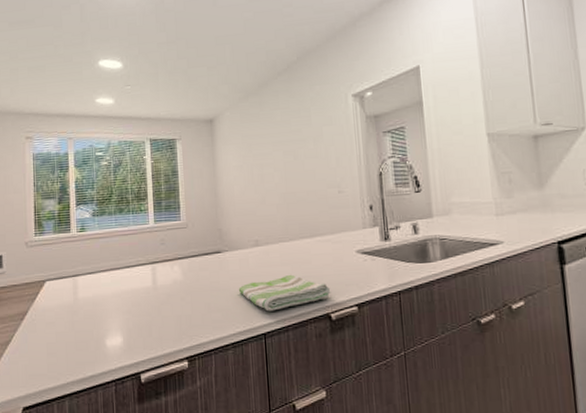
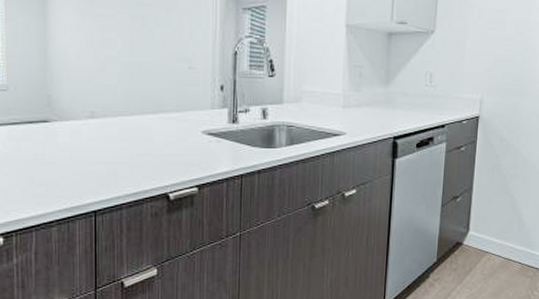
dish towel: present [238,274,331,312] -> none [67,151,171,188]

